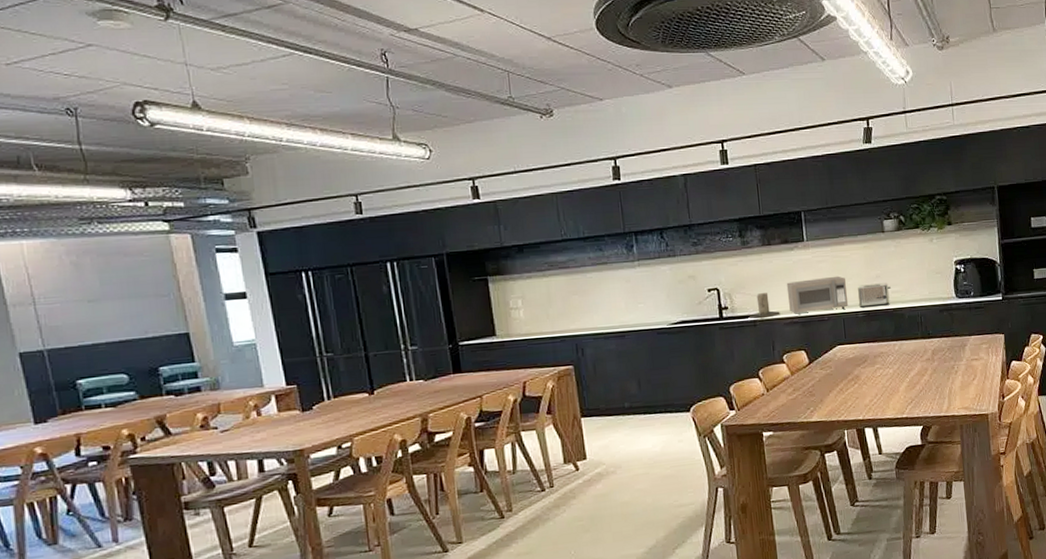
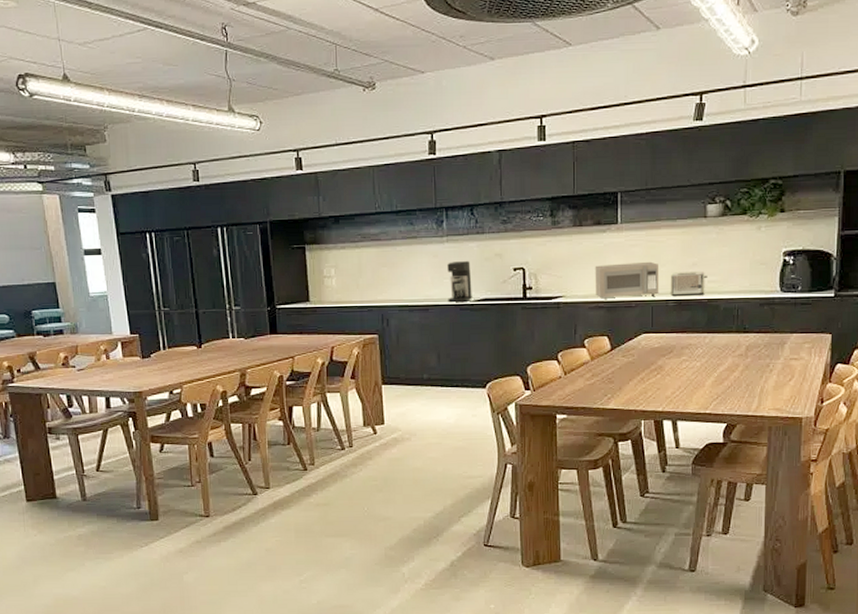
coffee maker: none [641,285,669,328] -> present [447,261,472,303]
paper towel roll: present [749,293,780,319] -> none [553,275,586,301]

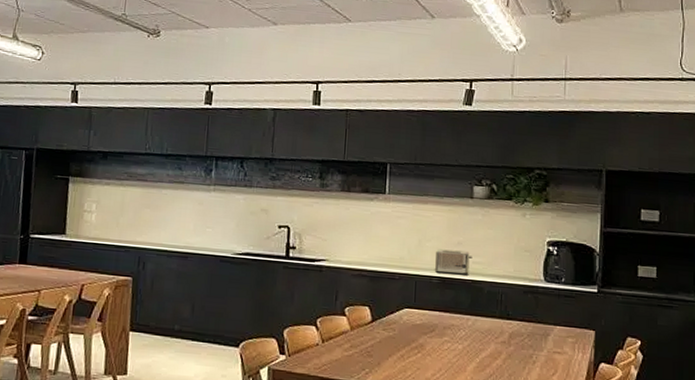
coffee maker: present [447,261,472,303] -> none [209,211,235,255]
microwave: present [595,261,659,300] -> none [359,233,424,271]

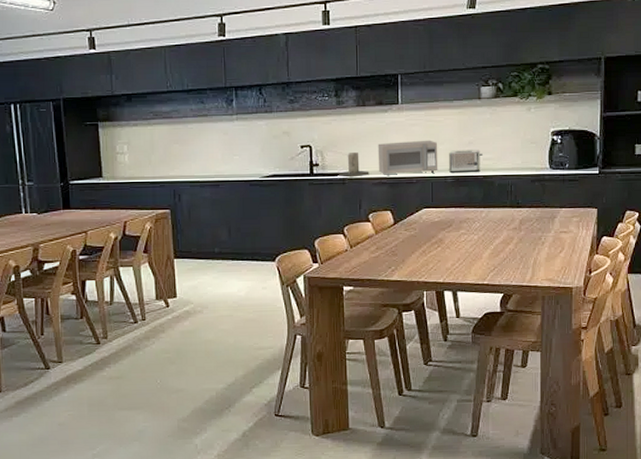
paper towel roll: none [316,239,349,266] -> present [339,153,369,178]
microwave: none [359,233,424,271] -> present [377,140,438,177]

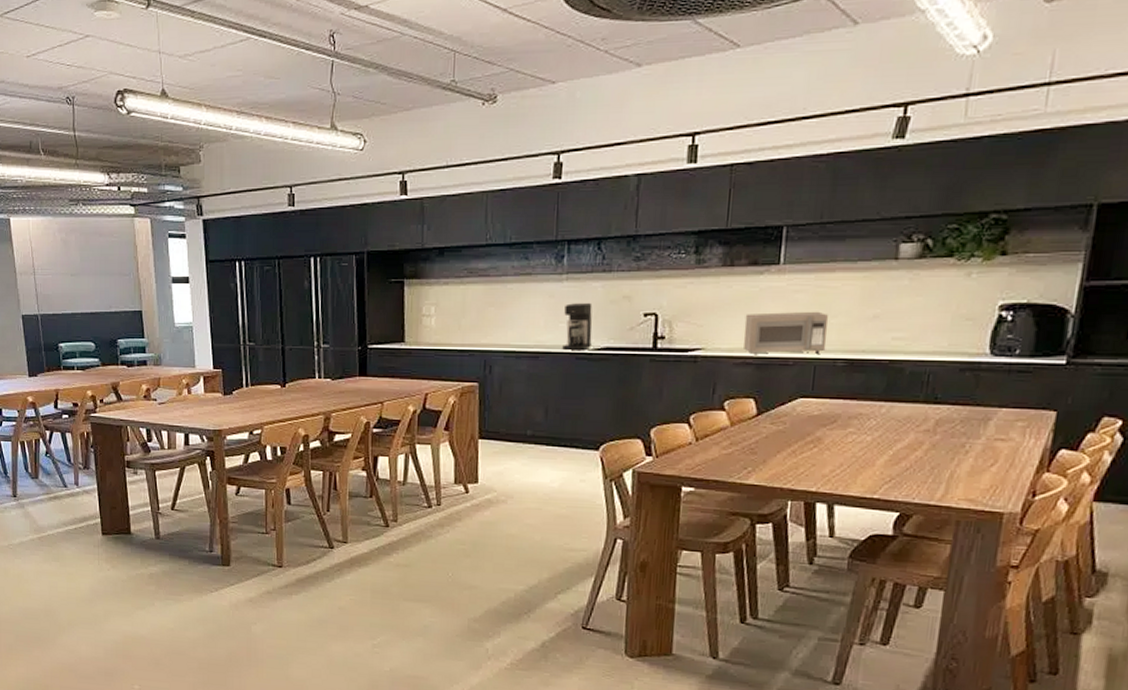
coffee maker: none [237,139,261,179] -> present [562,303,592,351]
paper towel roll: present [339,153,369,178] -> none [690,324,731,355]
toaster: present [448,150,483,174] -> none [840,325,892,356]

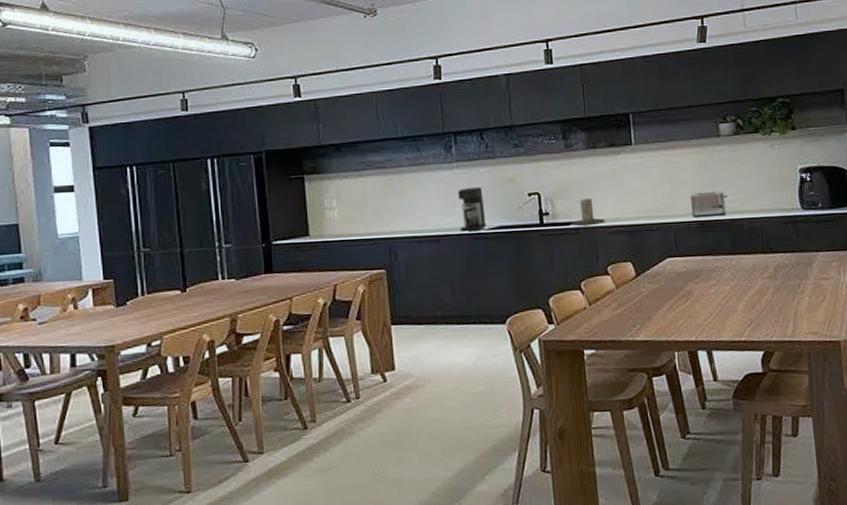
paper towel roll: none [690,324,731,355] -> present [572,199,605,227]
microwave: present [744,311,828,356] -> none [612,182,681,224]
toaster: none [840,325,892,356] -> present [690,191,727,218]

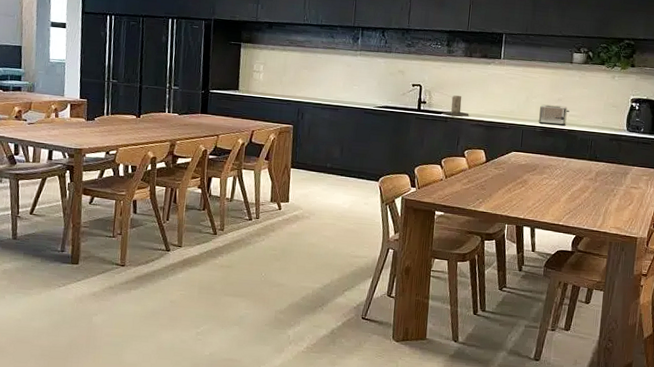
coffee maker: present [458,187,486,233] -> none [355,72,377,108]

